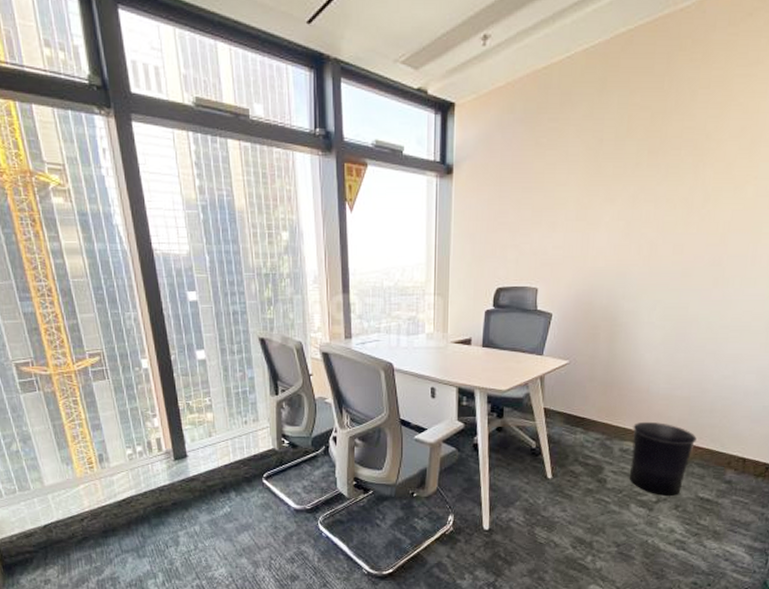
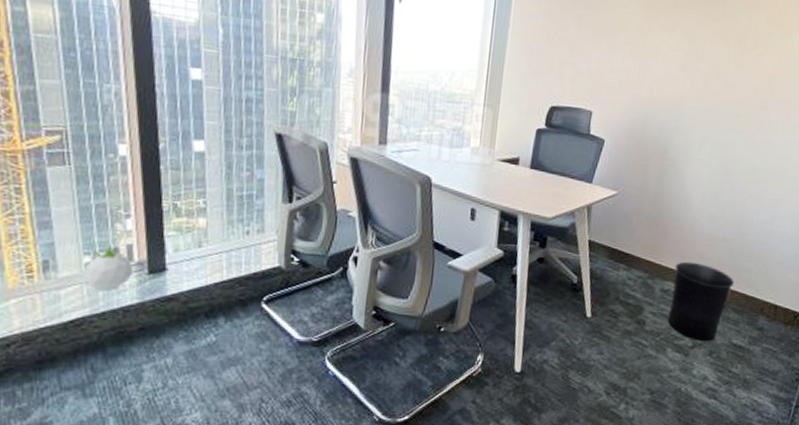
succulent plant: none [128,440,163,476] -> present [84,245,134,292]

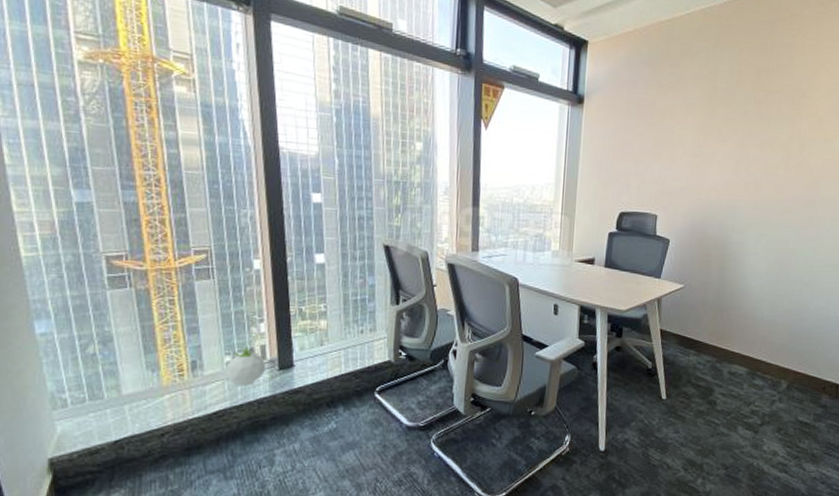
waste bin: present [668,261,734,341] -> none [737,346,796,419]

